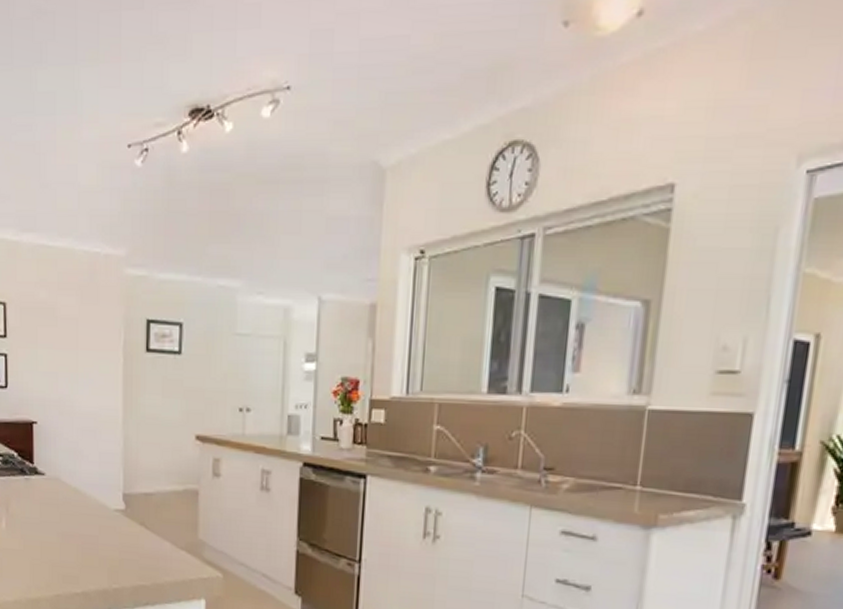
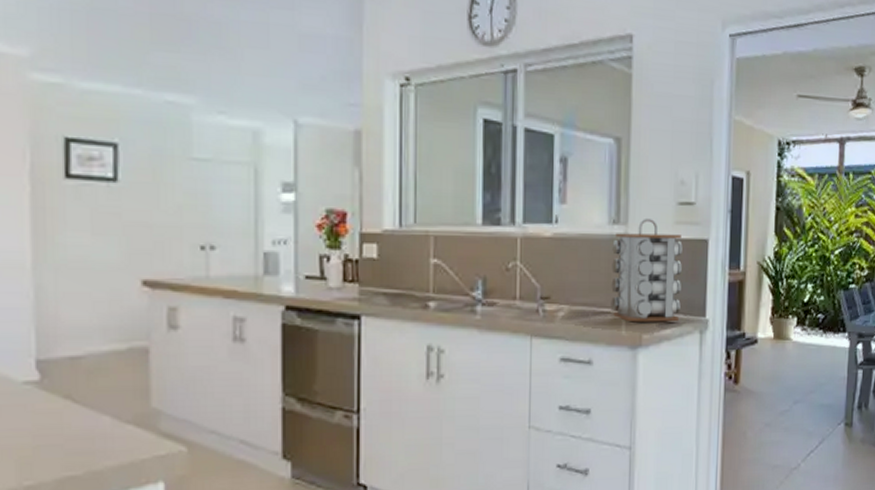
spice rack: none [622,387,719,504] -> present [610,217,683,324]

